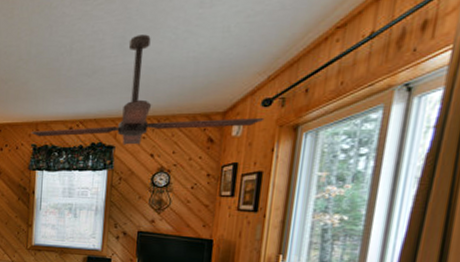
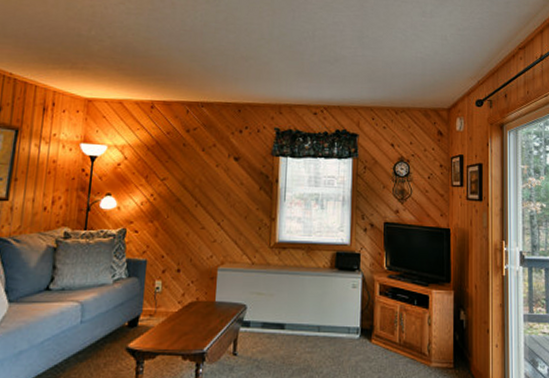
ceiling fan: present [31,34,265,145] -> none [274,31,479,135]

